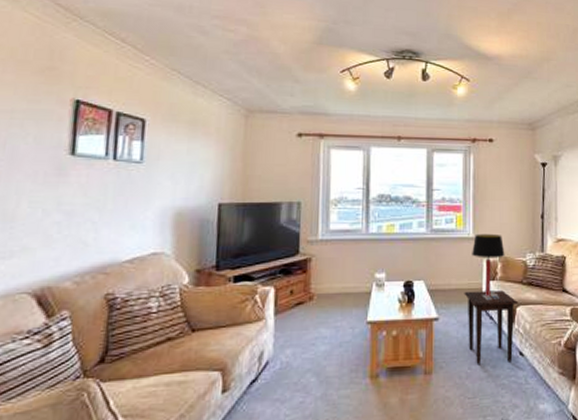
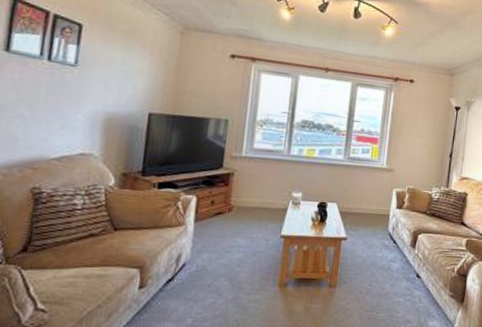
side table: present [464,290,519,364] -> none [372,216,421,283]
table lamp: present [472,233,505,297] -> none [383,165,414,223]

